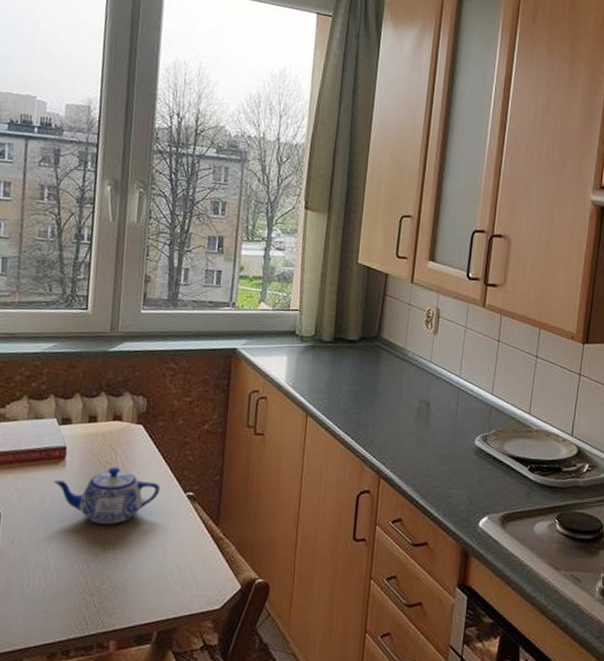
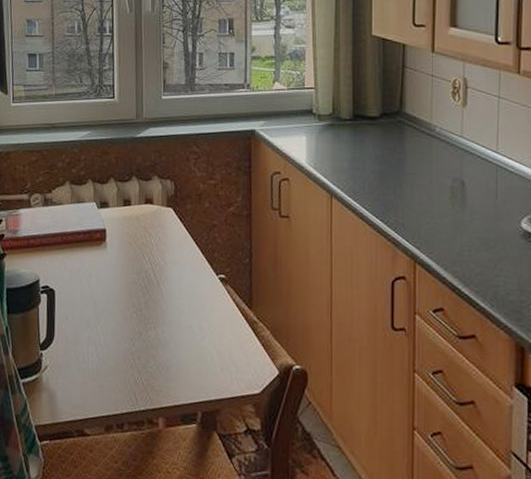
teapot: present [53,467,160,524] -> none [97,248,193,305]

